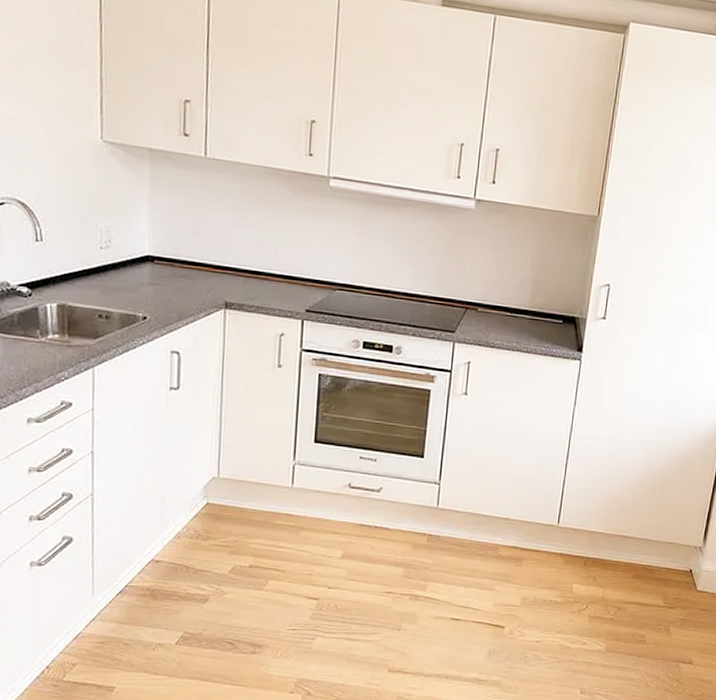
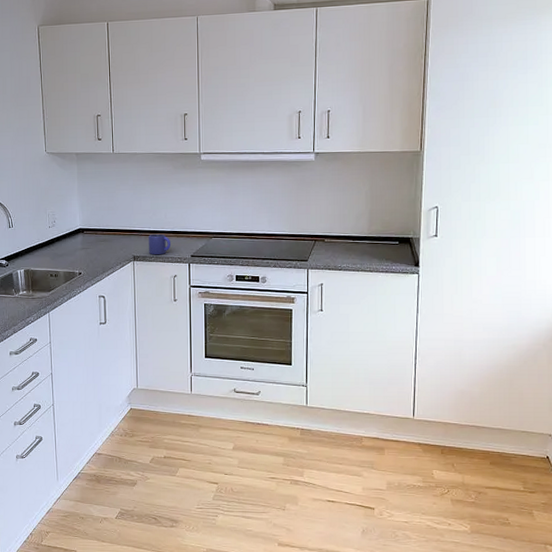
mug: none [247,275,280,305] -> present [149,233,171,255]

